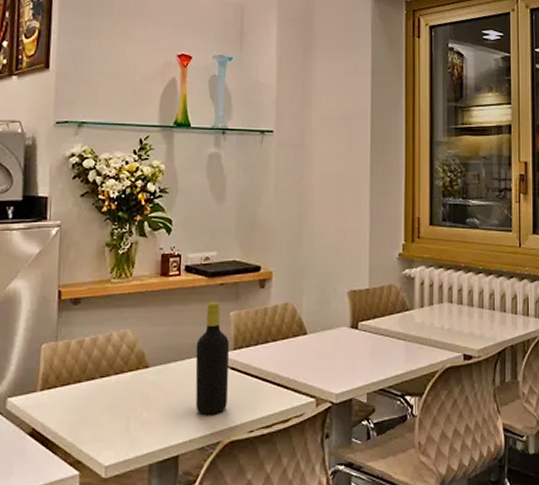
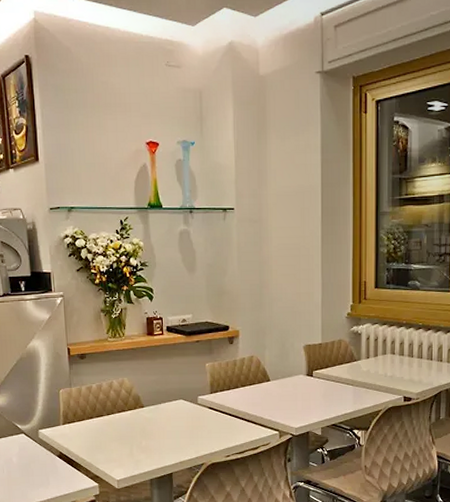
bottle: present [195,301,229,415] -> none [180,355,209,443]

